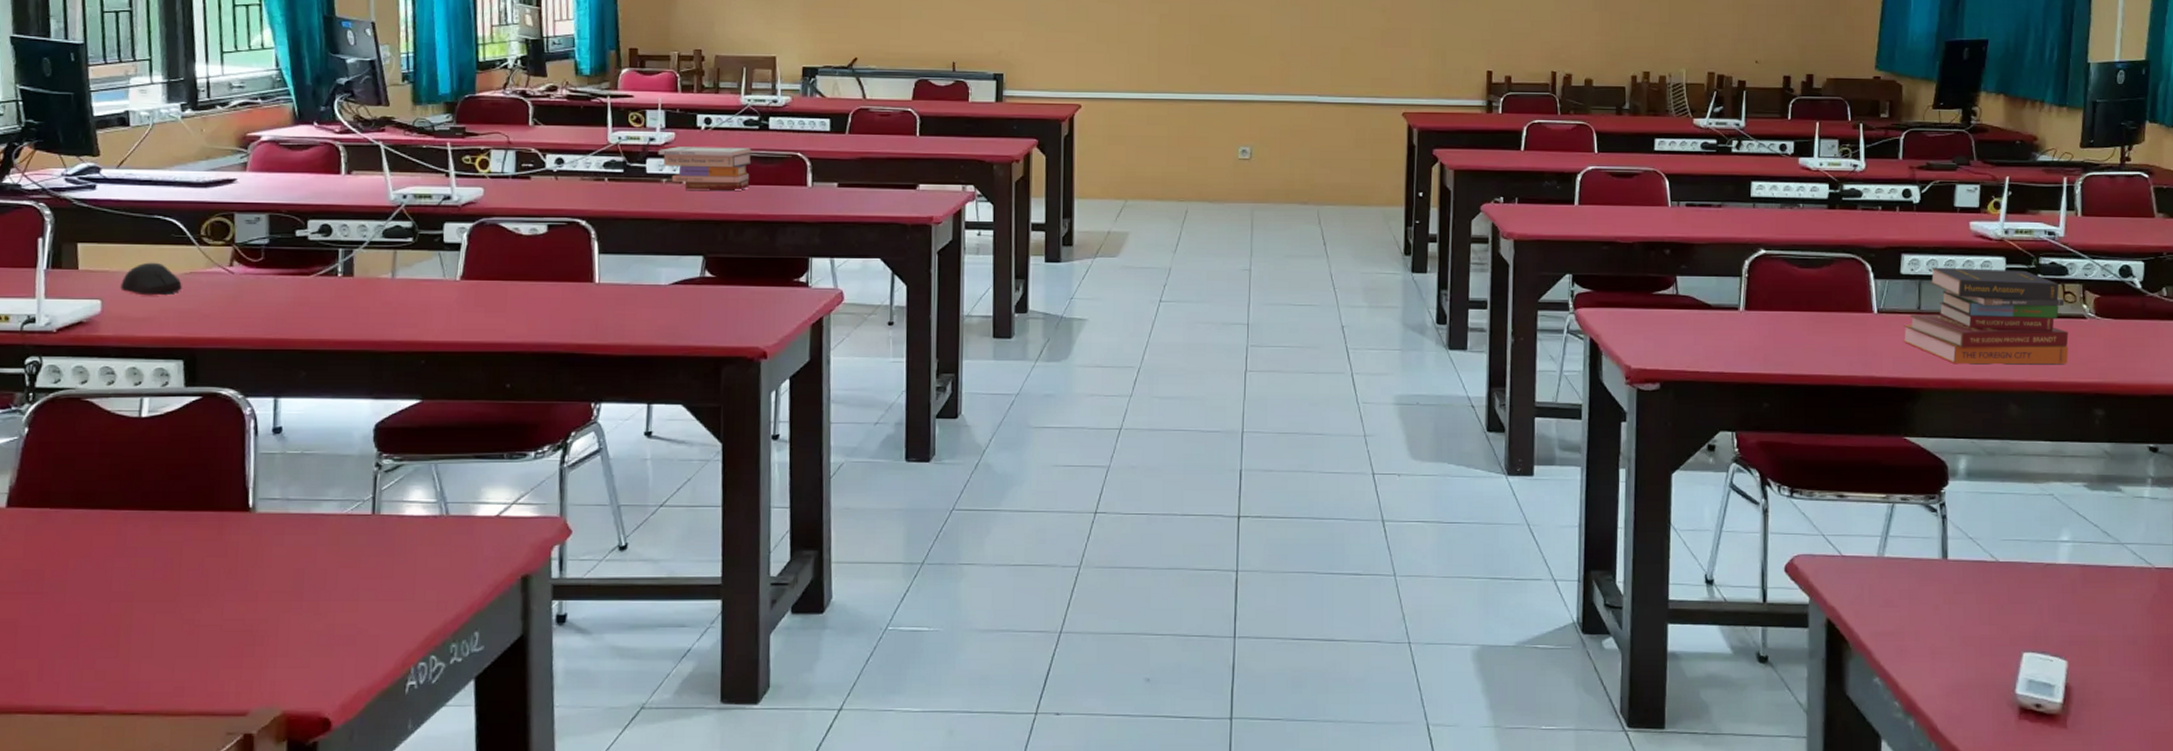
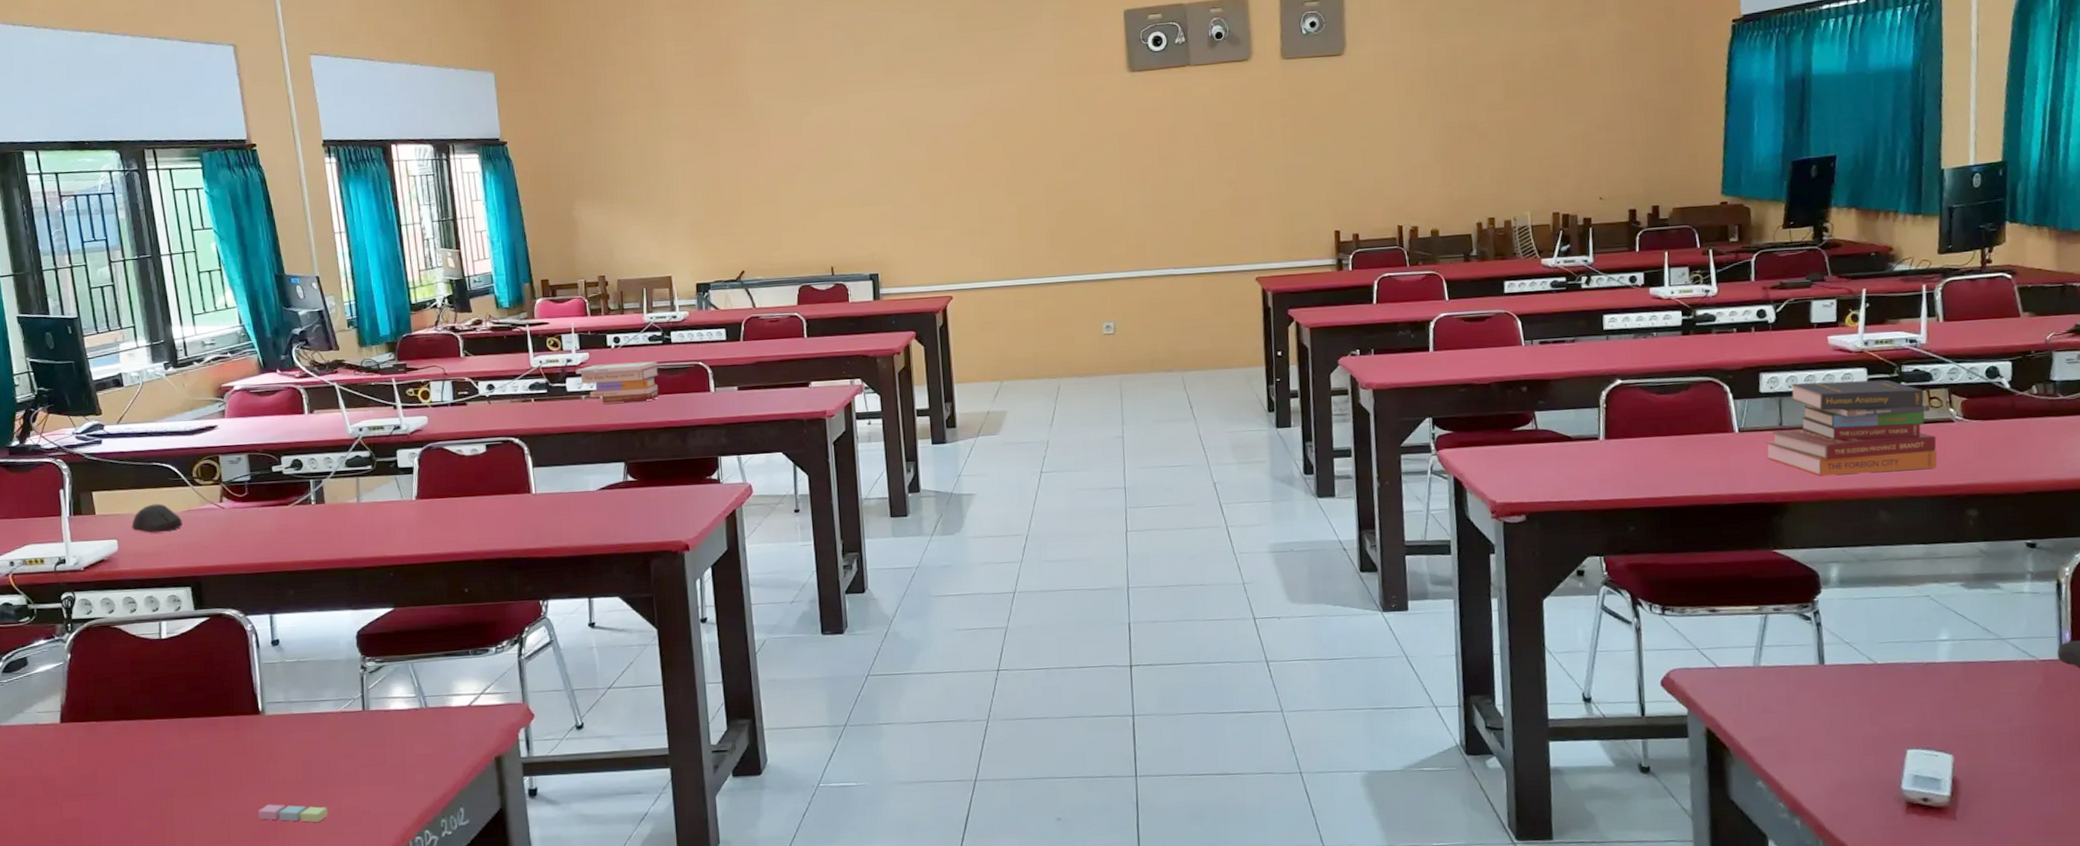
sticky notes: none [234,616,318,639] -> present [258,804,328,822]

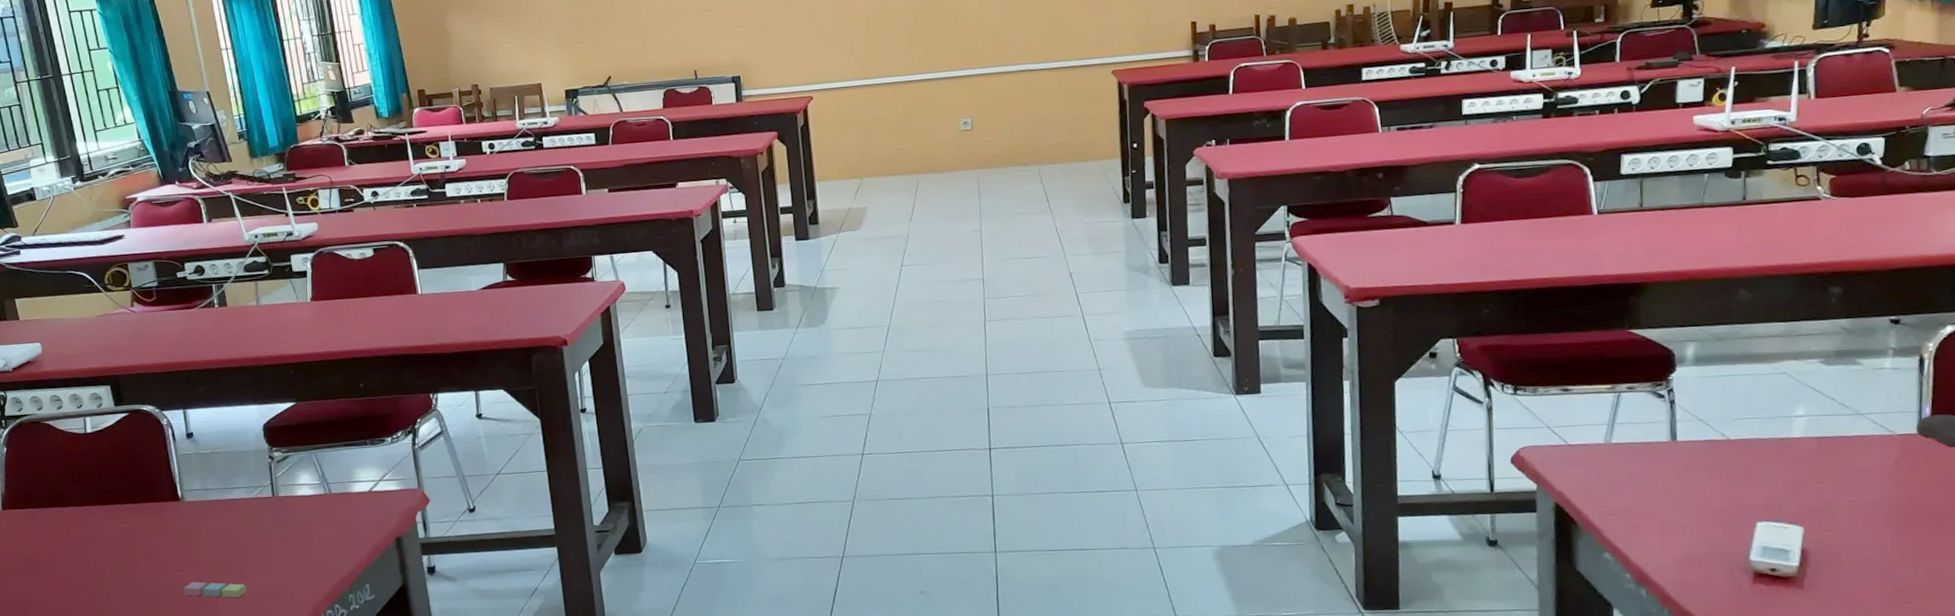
computer mouse: present [132,503,183,534] -> none [52,309,99,337]
books: present [575,361,659,404] -> none [454,165,534,208]
books: present [1766,379,1938,477] -> none [1625,158,1802,257]

